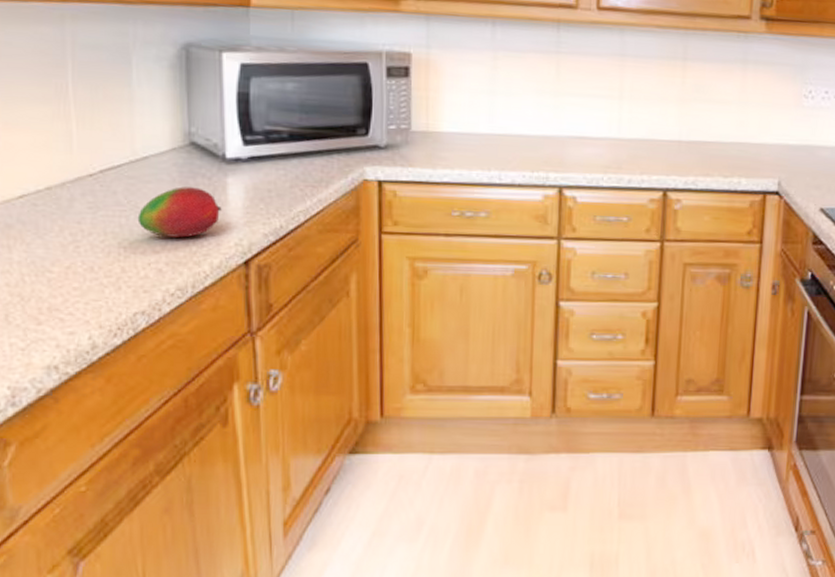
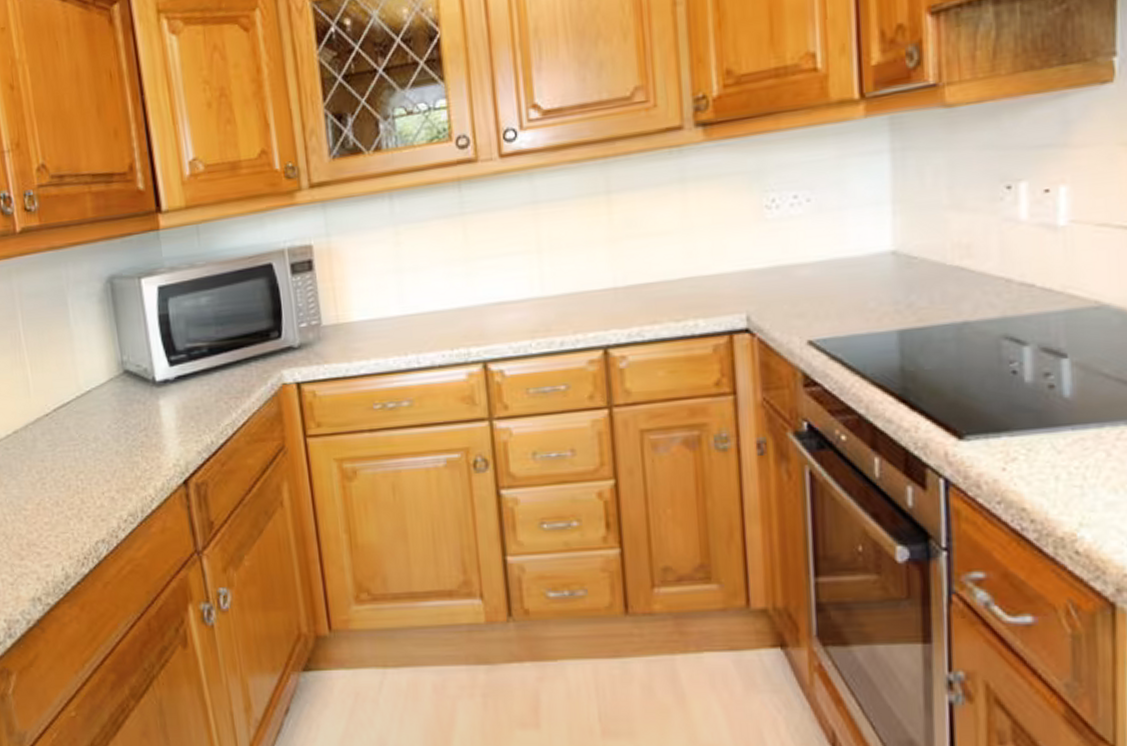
fruit: present [137,186,222,238] -> none [88,414,158,466]

